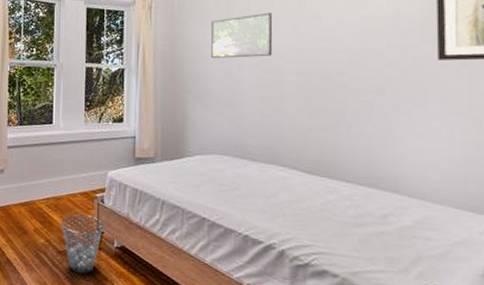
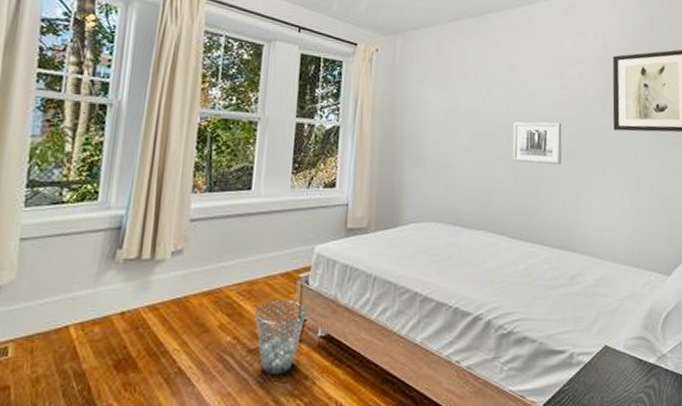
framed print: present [210,12,273,59] -> none [429,75,486,120]
wall art: none [305,55,367,100] -> present [513,122,562,166]

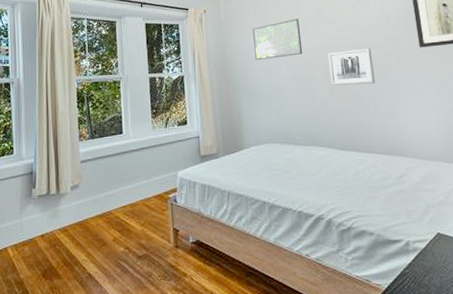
waste basket: present [254,300,307,374] -> none [138,216,179,274]
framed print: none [429,75,486,120] -> present [252,18,303,61]

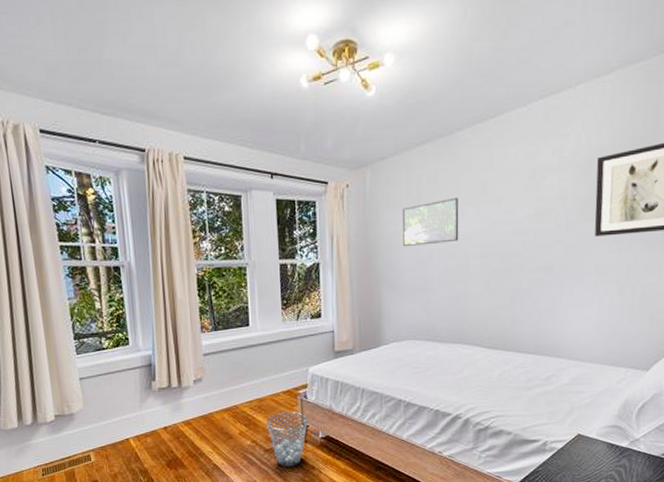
waste basket: none [138,216,179,274] -> present [265,412,308,466]
wall art: present [327,48,375,86] -> none [487,235,539,278]

